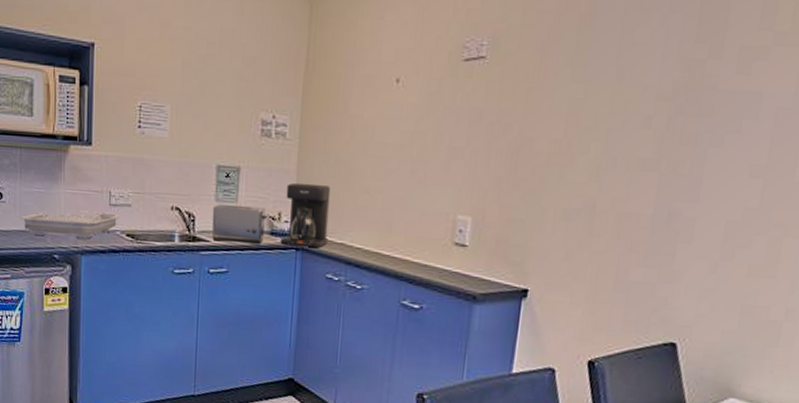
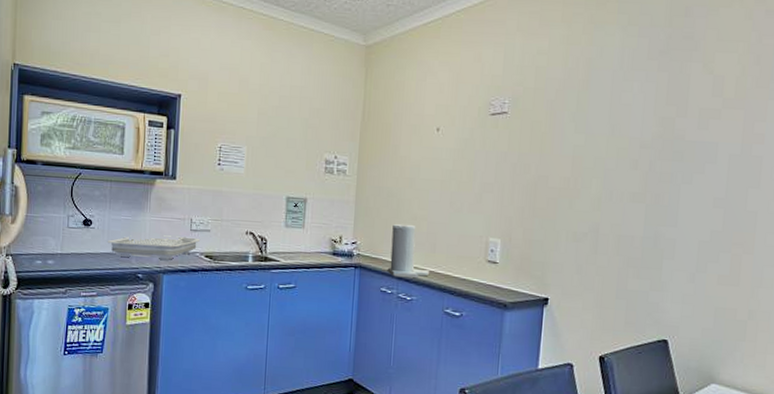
toaster: present [211,203,268,245] -> none [281,229,331,264]
coffee maker: present [280,182,331,249] -> none [341,211,384,266]
paper towel: none [334,198,385,264] -> present [387,224,430,279]

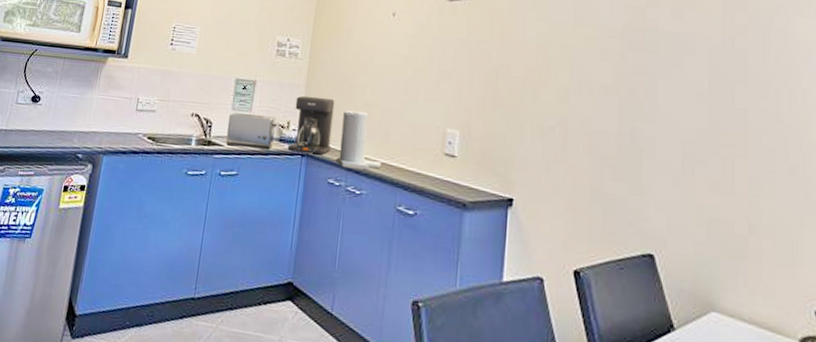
dish rack: present [107,235,200,260] -> none [52,113,144,141]
toaster: none [281,229,331,264] -> present [225,112,278,150]
coffee maker: none [341,211,384,266] -> present [287,95,335,155]

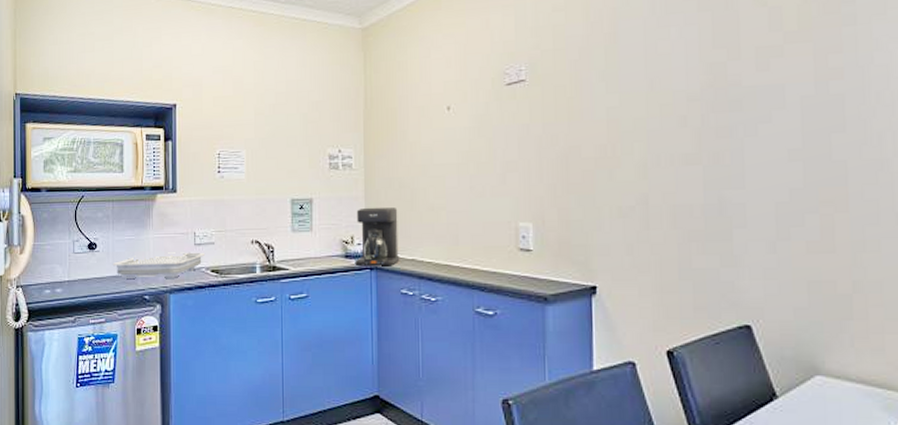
dish rack: none [52,113,144,141] -> present [112,252,204,280]
toaster: present [225,112,278,150] -> none [289,232,342,269]
paper towel: present [335,111,382,171] -> none [406,217,455,276]

